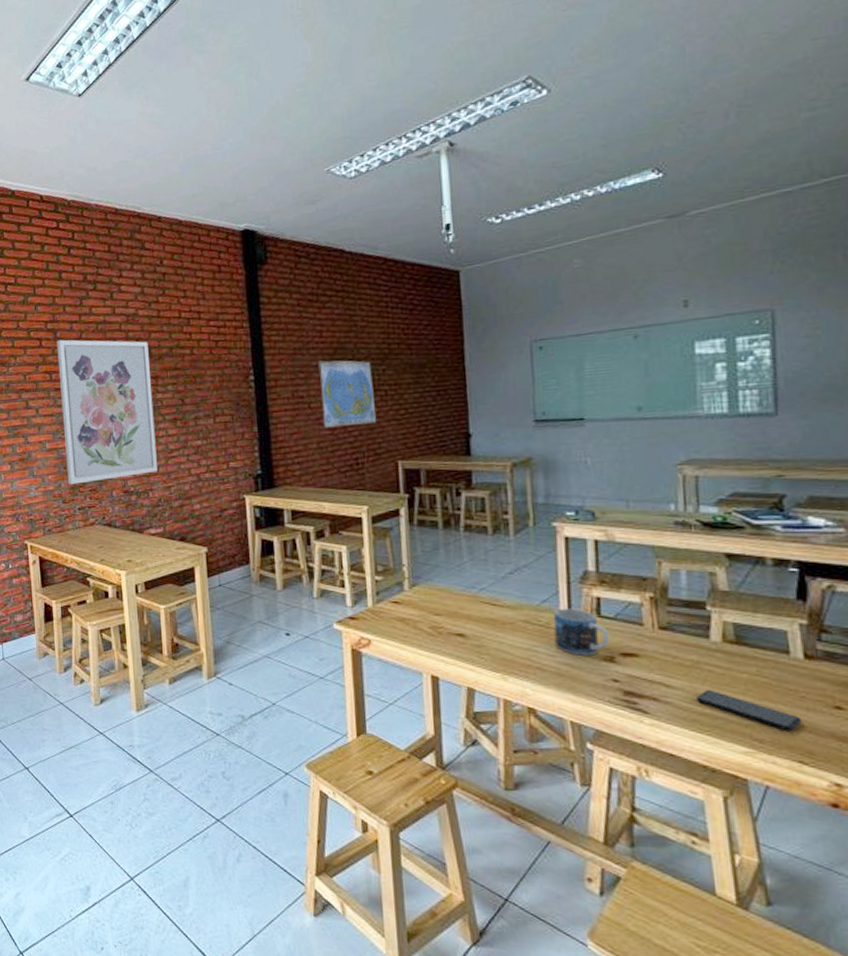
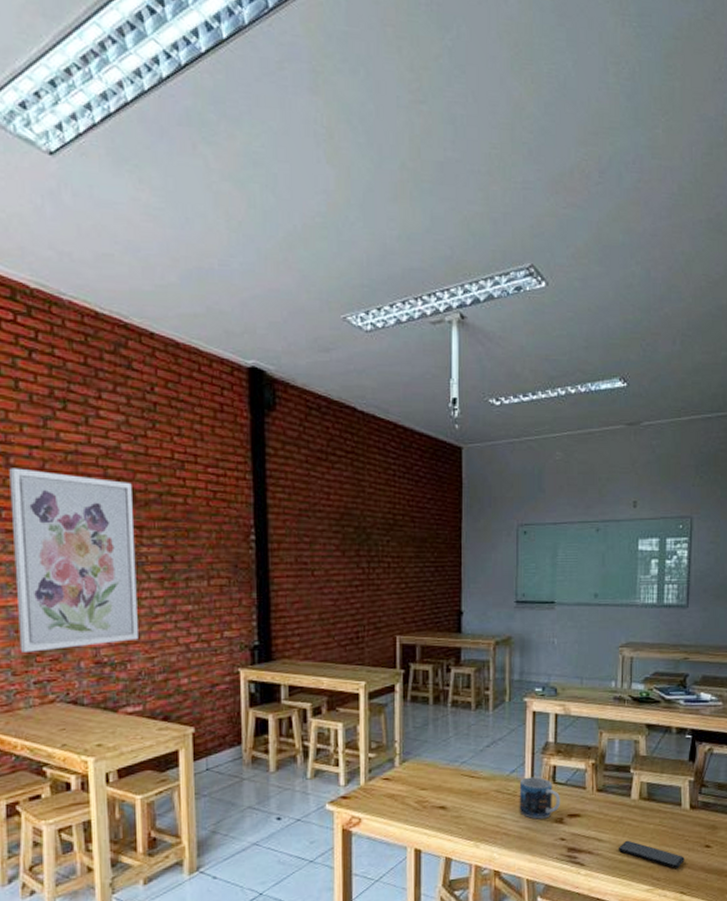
world map: present [318,360,377,428] -> none [324,525,379,598]

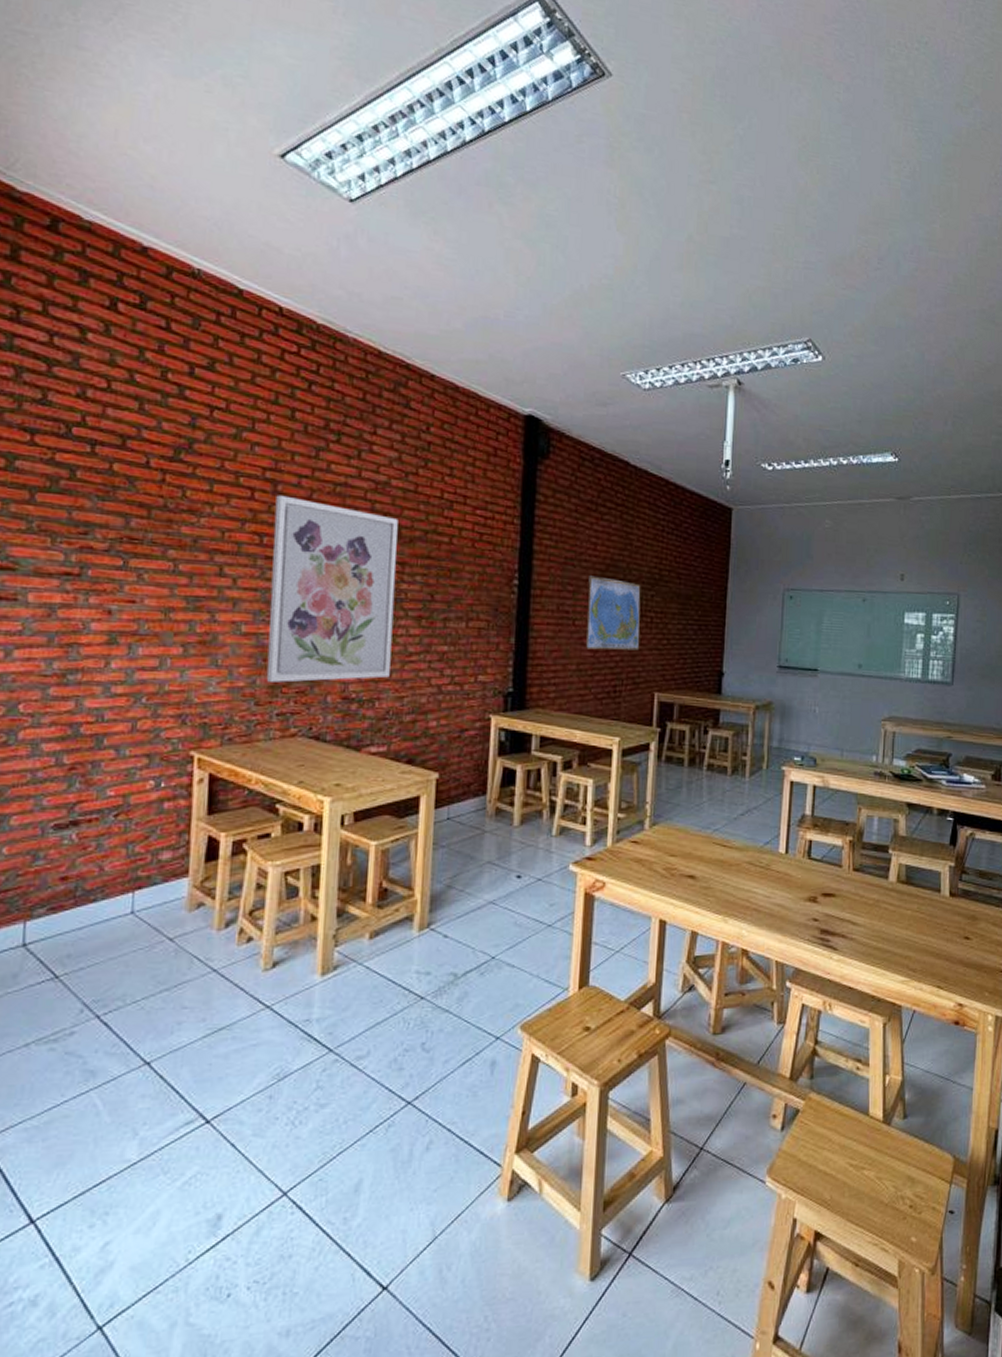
world map: none [324,525,379,598] -> present [586,575,641,651]
mug: present [519,777,561,819] -> none [771,850,816,896]
smartphone: present [618,840,685,868] -> none [873,925,943,960]

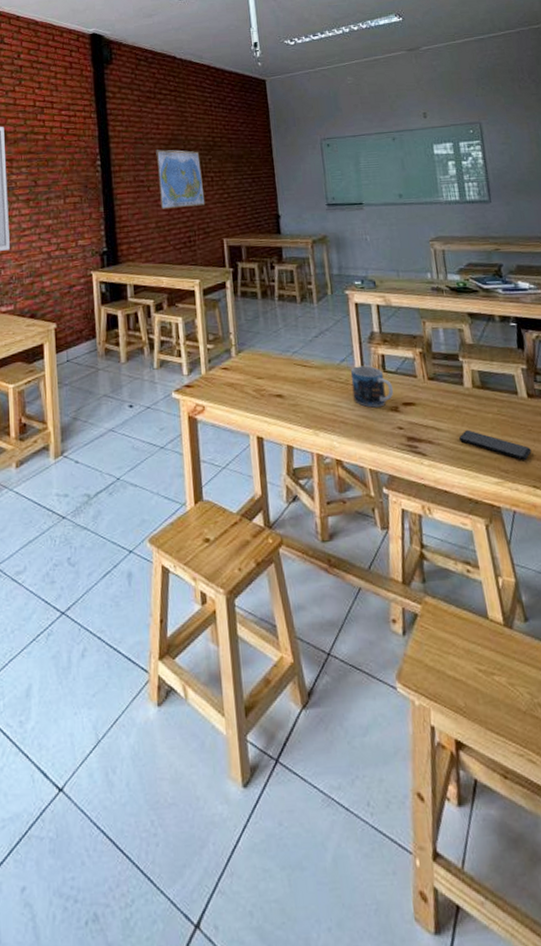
mug: none [771,850,816,896] -> present [350,365,394,408]
smartphone: none [873,925,943,960] -> present [458,429,532,460]

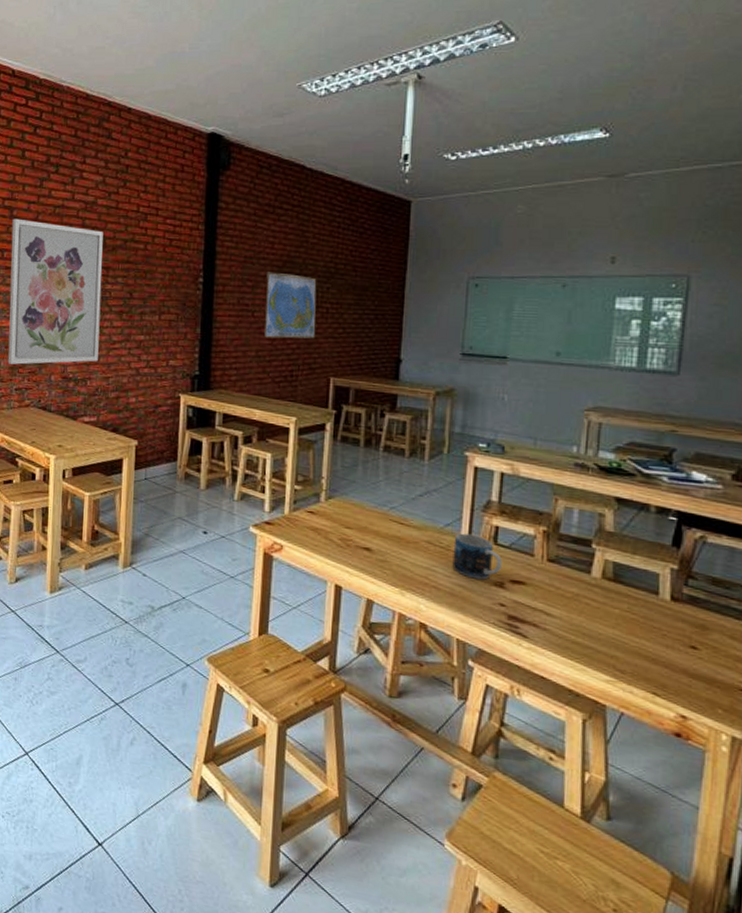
smartphone: present [458,429,532,460] -> none [571,620,661,664]

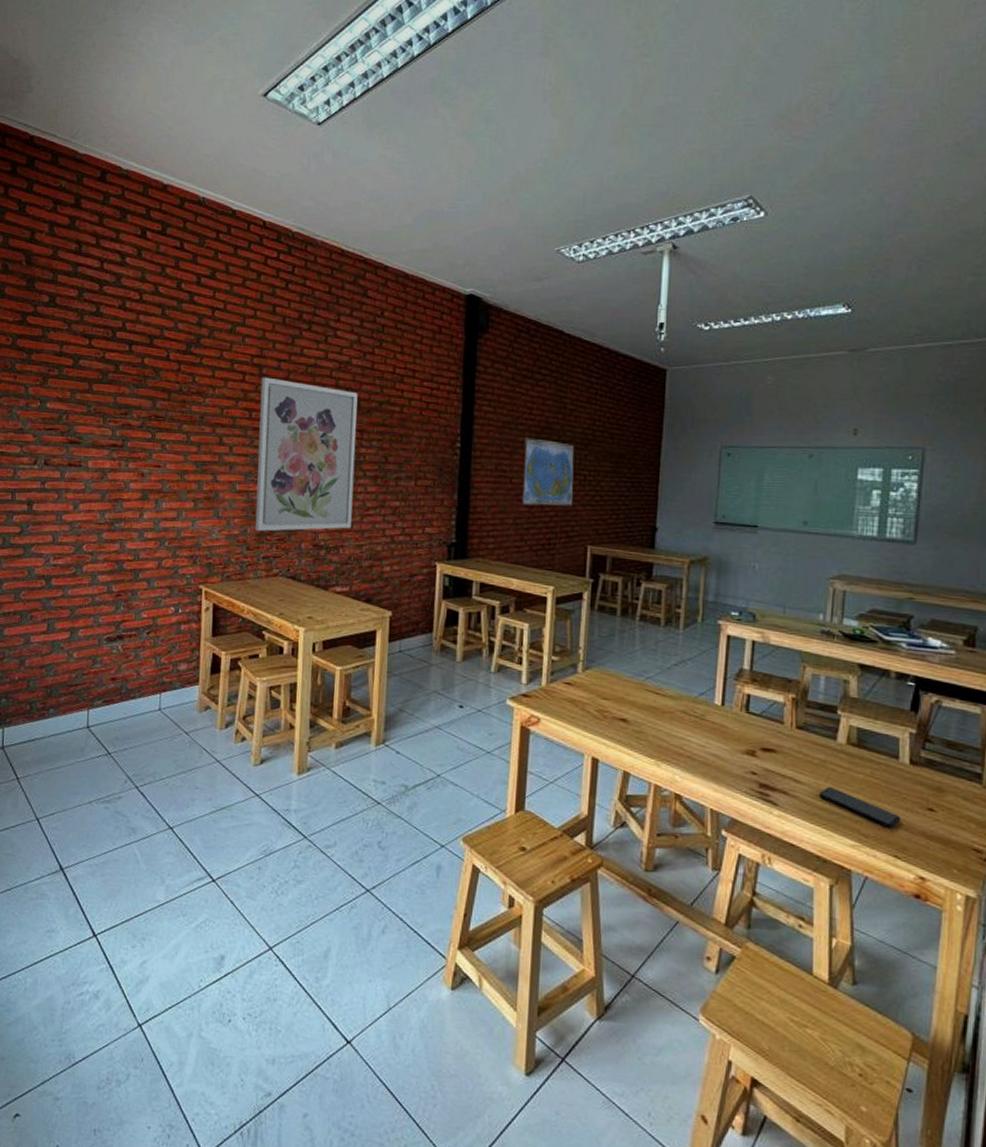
mug: present [452,533,503,580] -> none [706,702,754,749]
smartphone: none [571,620,661,664] -> present [818,786,901,828]

